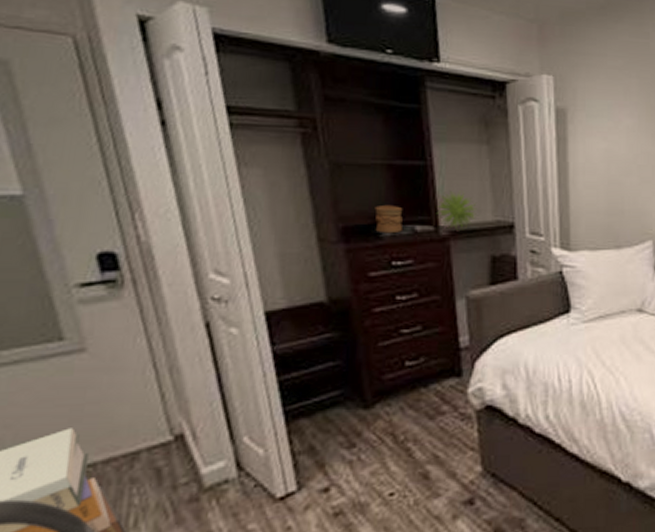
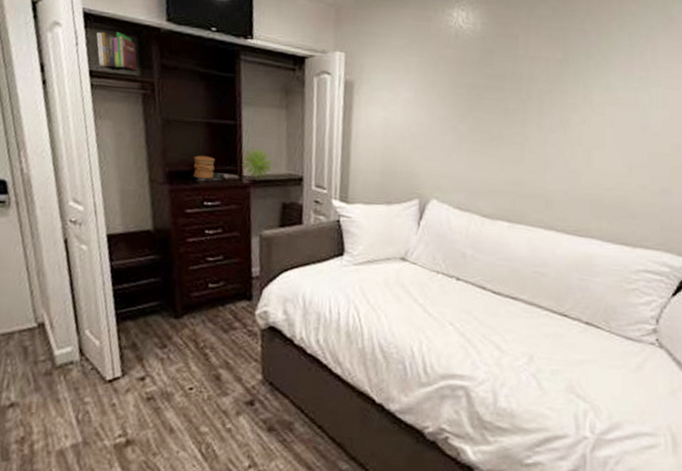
books: none [233,57,292,106] -> present [96,32,138,72]

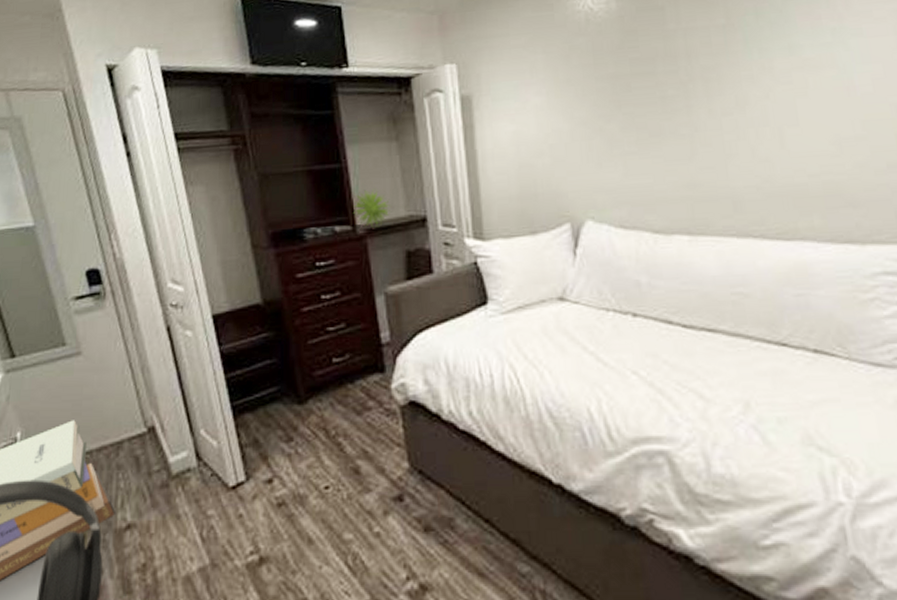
books: present [96,32,138,72] -> none [178,86,225,129]
decorative box: present [193,155,216,180] -> none [298,208,324,236]

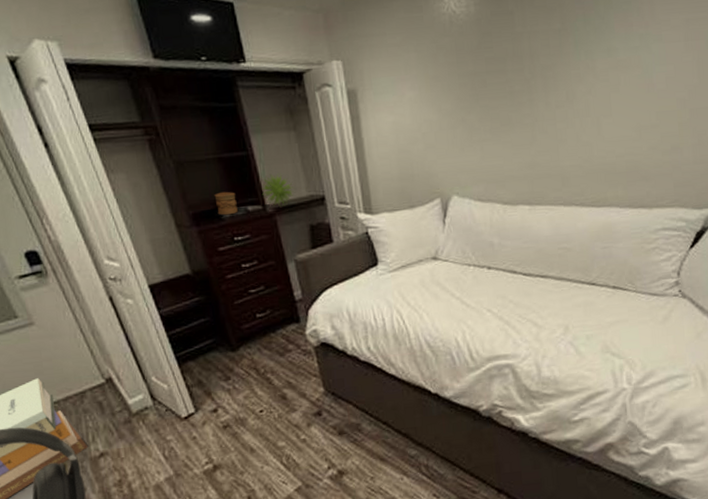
decorative box: none [298,208,324,236] -> present [214,191,239,216]

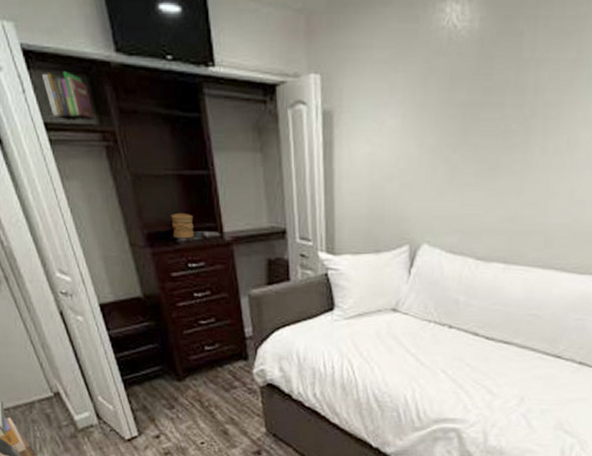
books: none [86,79,137,121] -> present [42,71,95,121]
plant: present [261,173,294,207] -> none [220,198,254,236]

